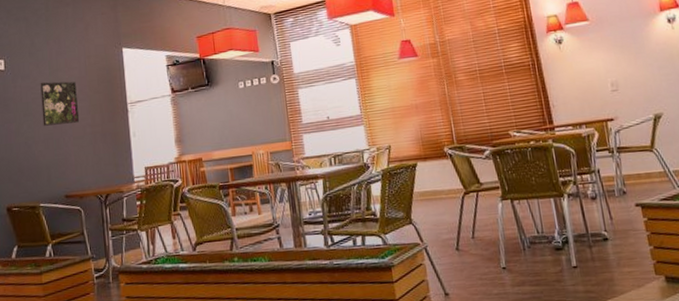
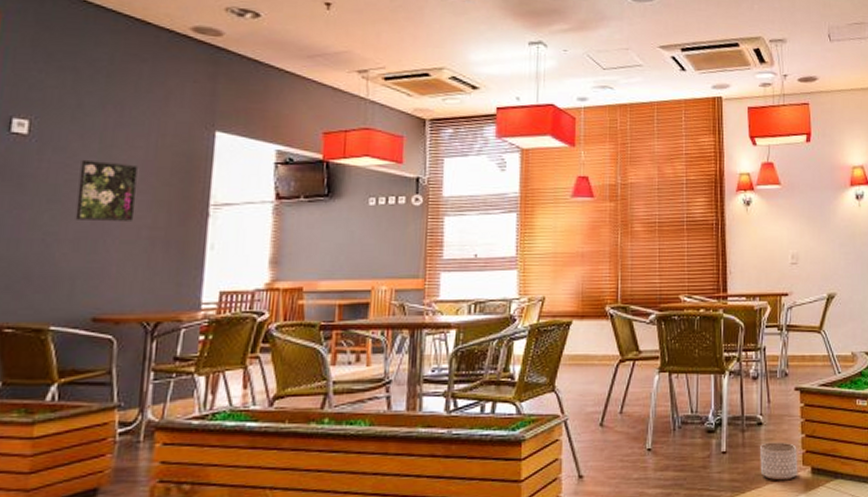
planter: none [609,254,652,291] -> present [760,442,798,481]

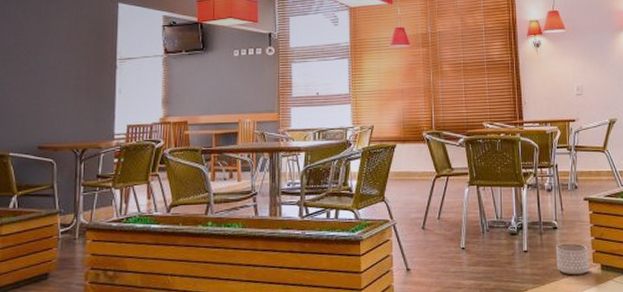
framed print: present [75,159,139,223] -> none [23,28,65,74]

